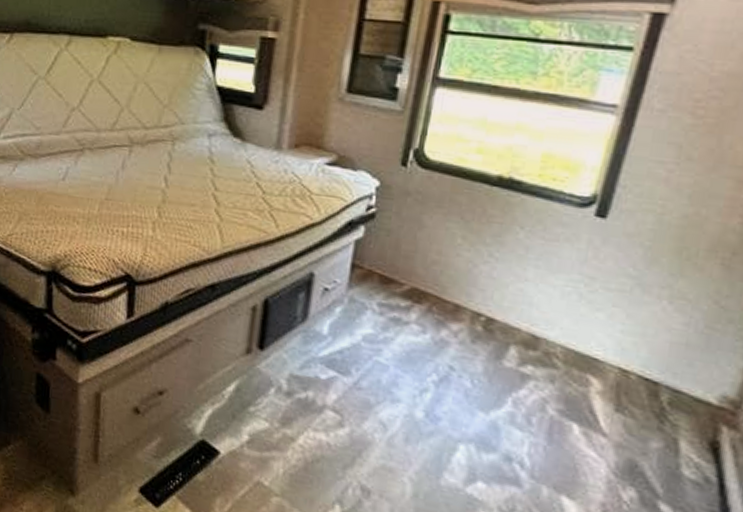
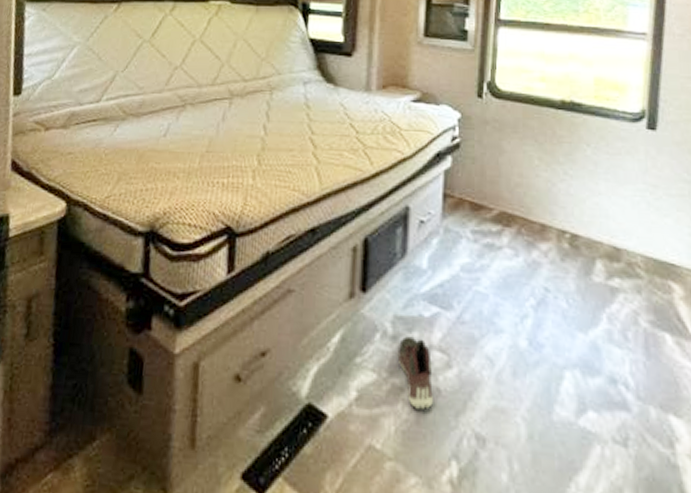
sneaker: none [290,393,325,460] -> present [397,336,433,410]

